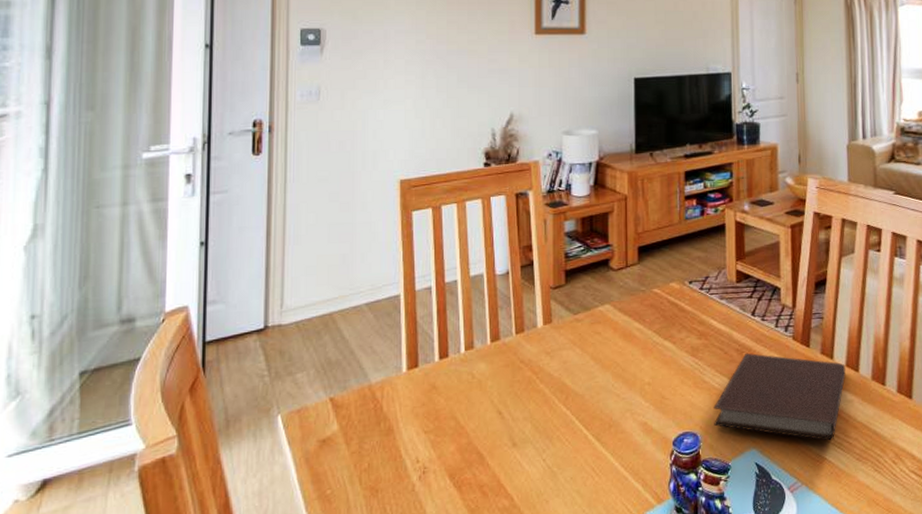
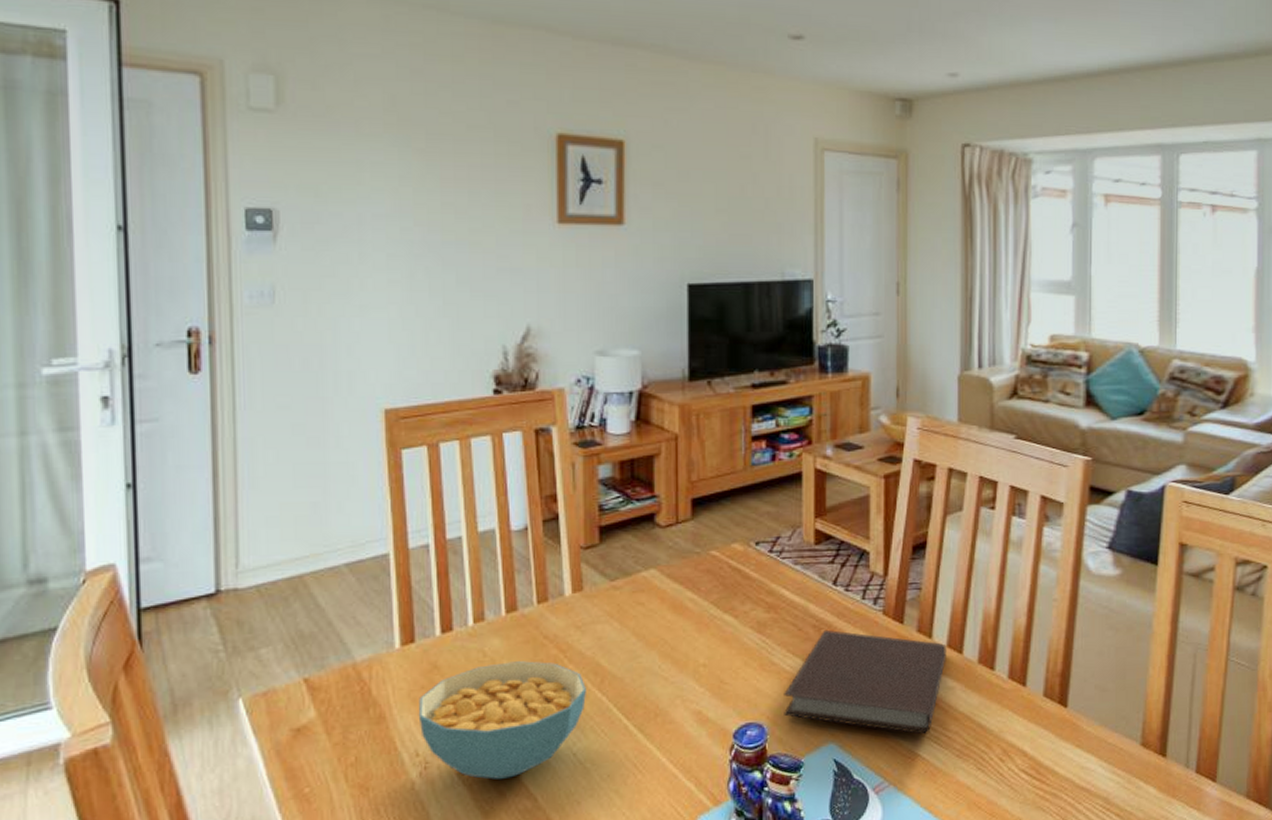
cereal bowl: none [419,381,554,482] -> present [418,661,586,779]

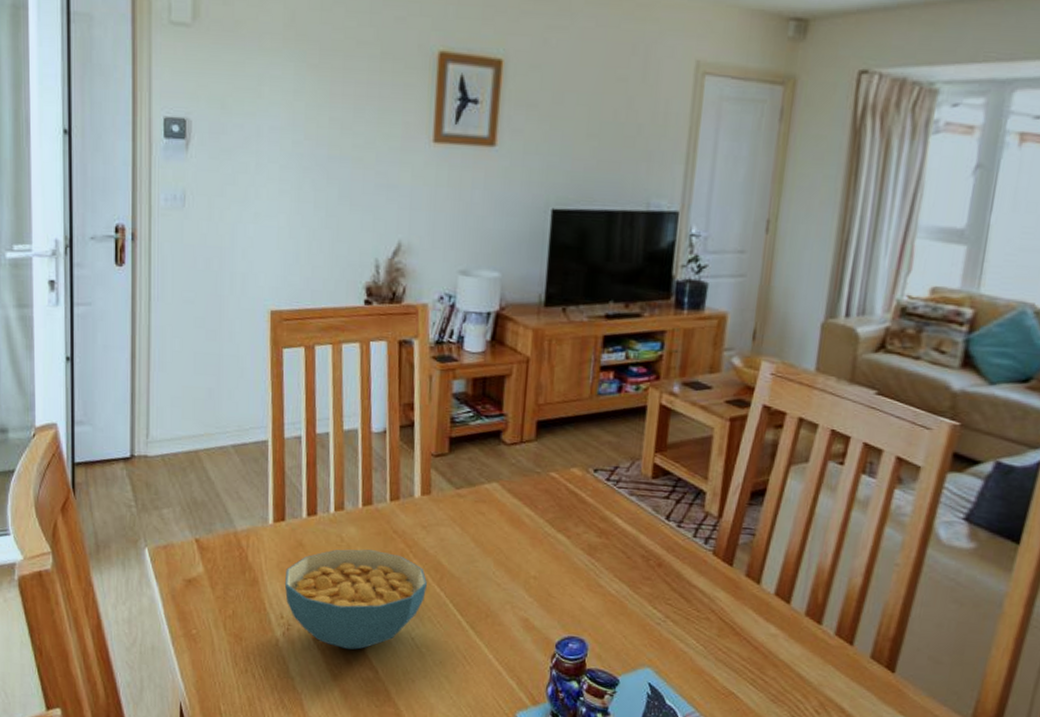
notebook: present [782,629,947,735] -> none [604,561,774,675]

